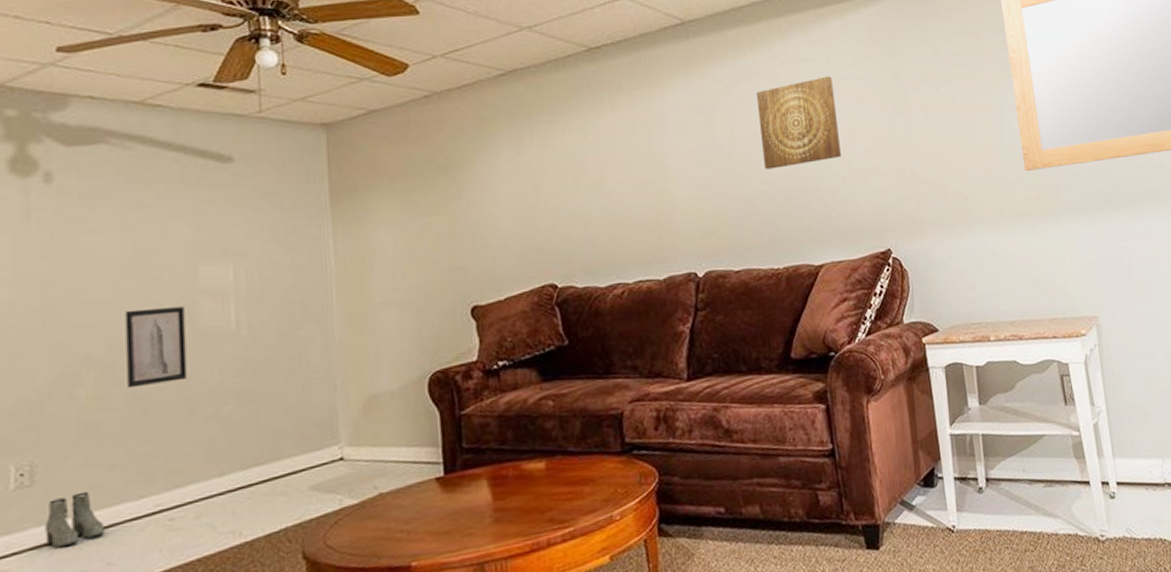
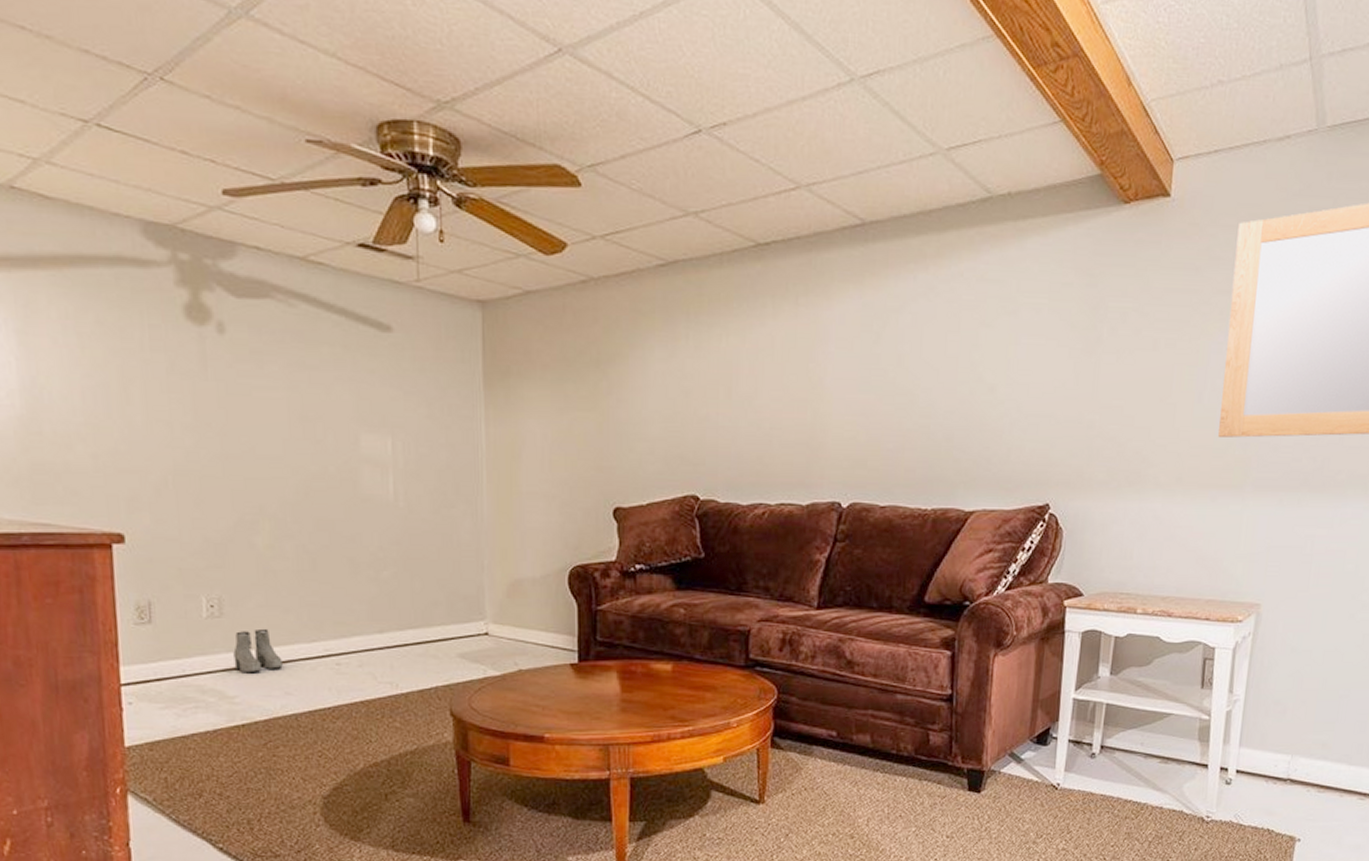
wall art: present [125,306,187,389] -> none [294,469,351,543]
wall art: present [755,76,841,169] -> none [929,303,1020,402]

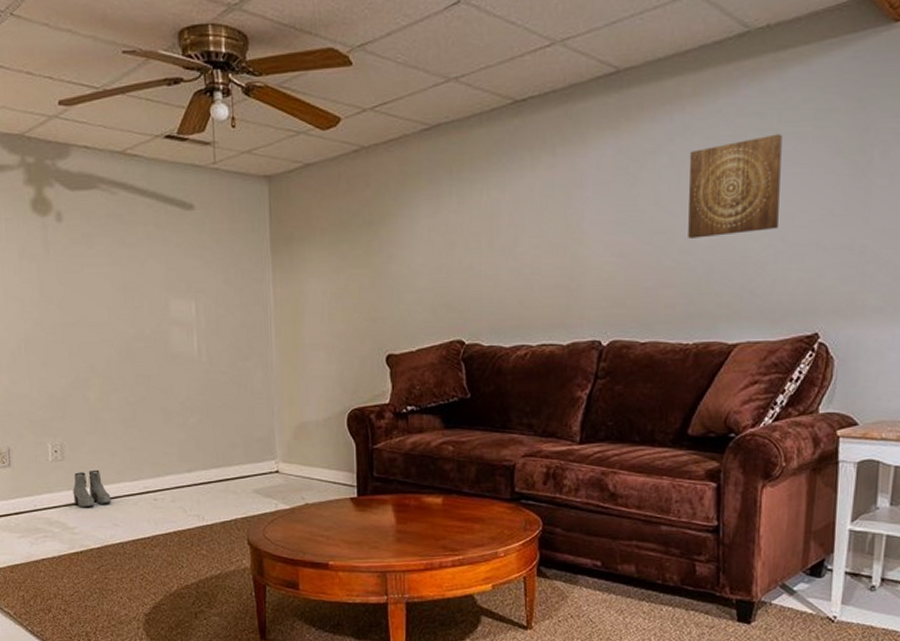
wall art: none [929,303,1020,402] -> present [688,134,782,238]

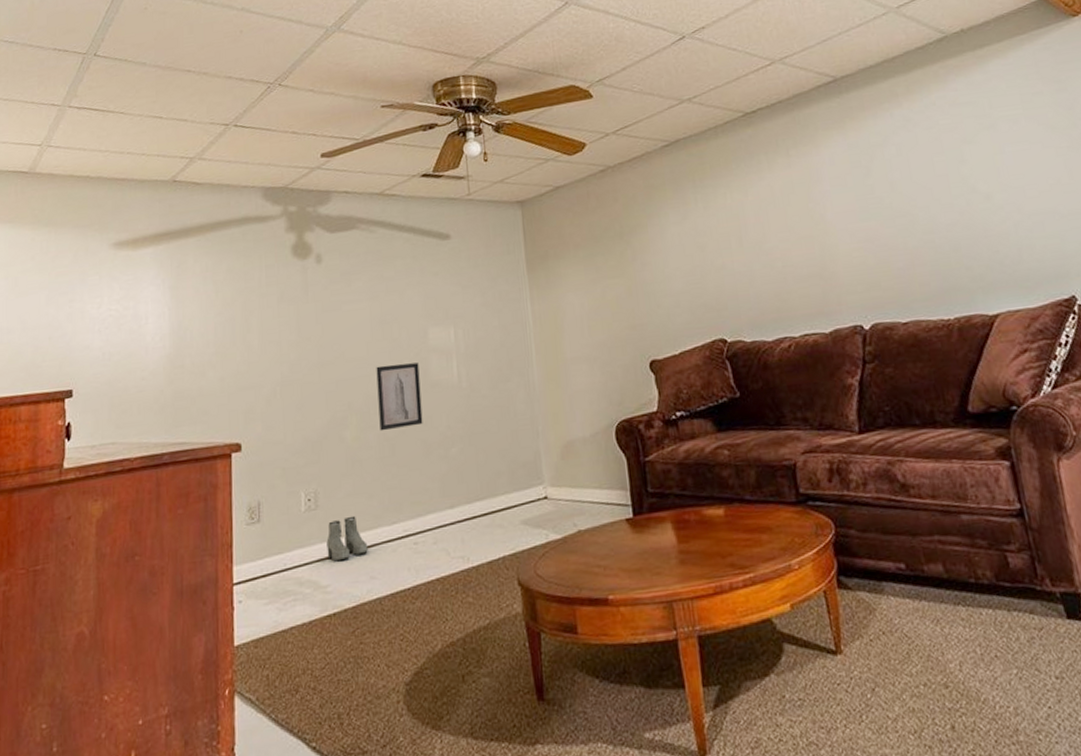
wall art: none [118,332,163,396] -> present [376,362,423,432]
wall art: present [688,134,782,238] -> none [914,118,1012,219]

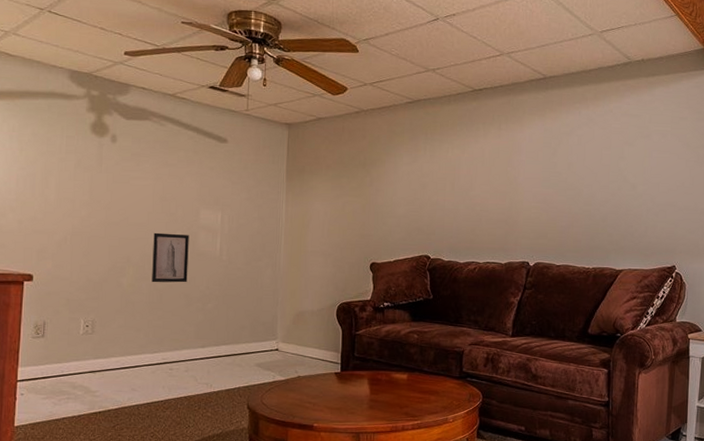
boots: present [326,515,368,562] -> none [98,342,132,375]

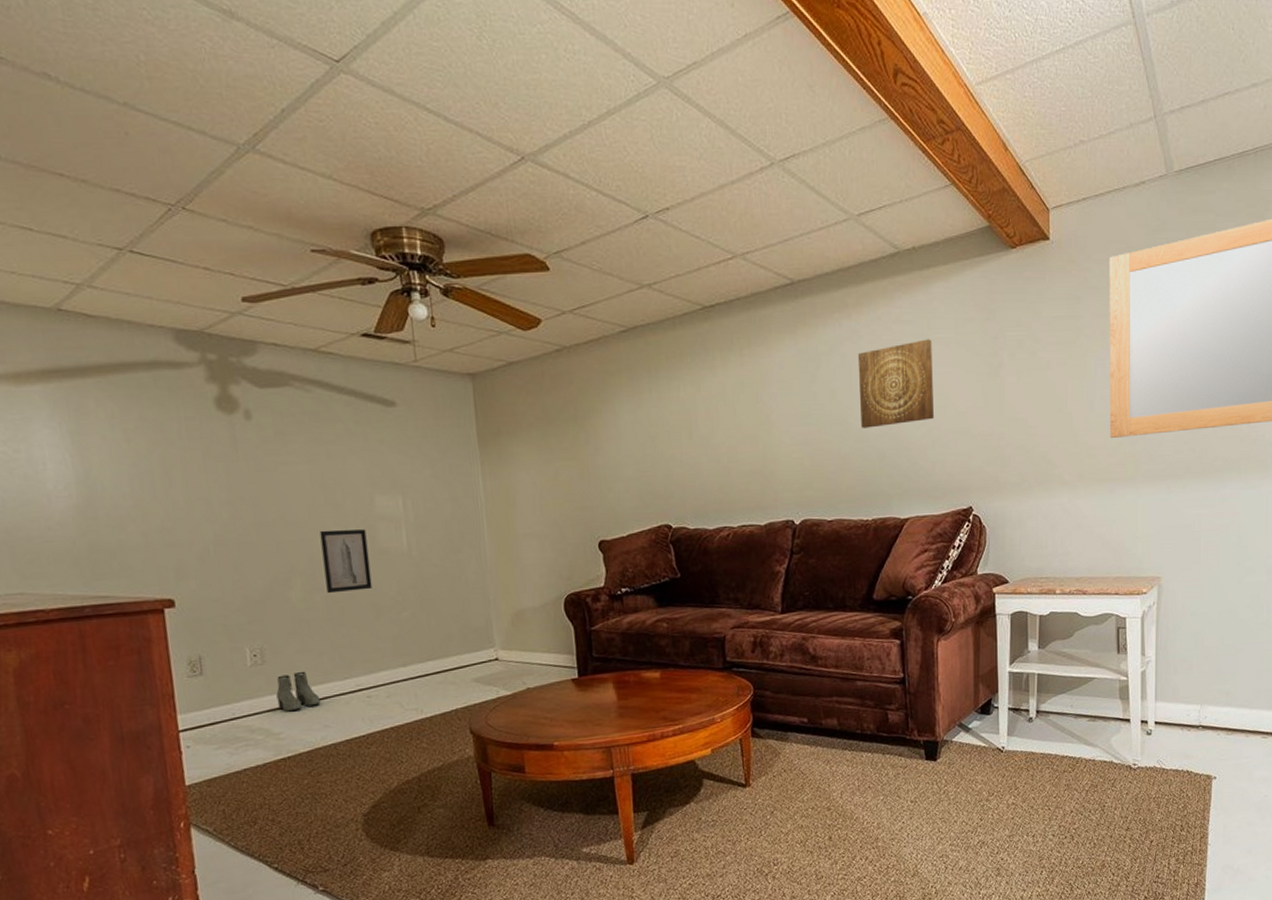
boots: none [98,342,132,375] -> present [276,671,321,712]
wall art: none [590,130,652,195] -> present [857,339,934,428]

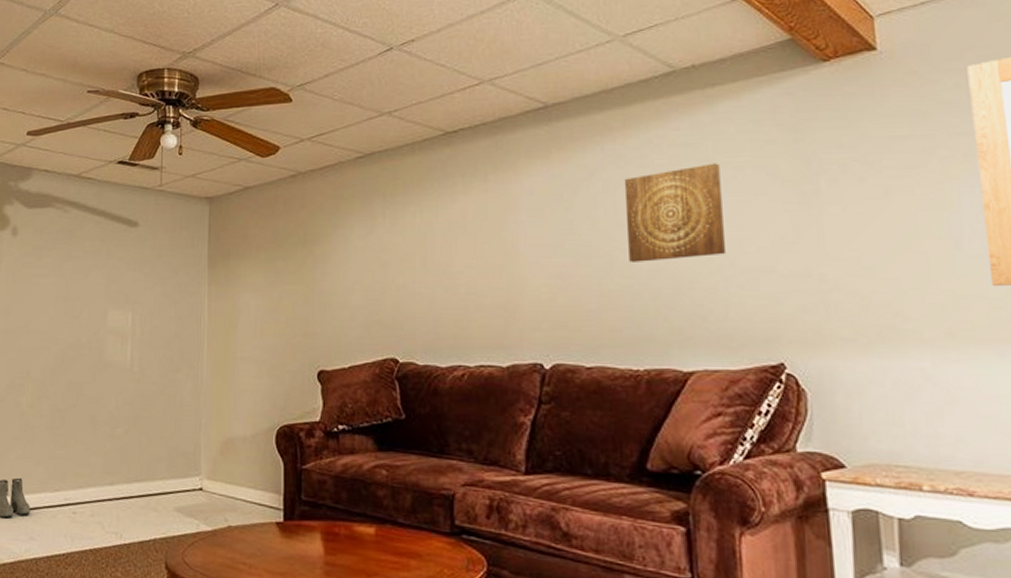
wall art: present [319,529,372,594] -> none [53,340,96,403]

